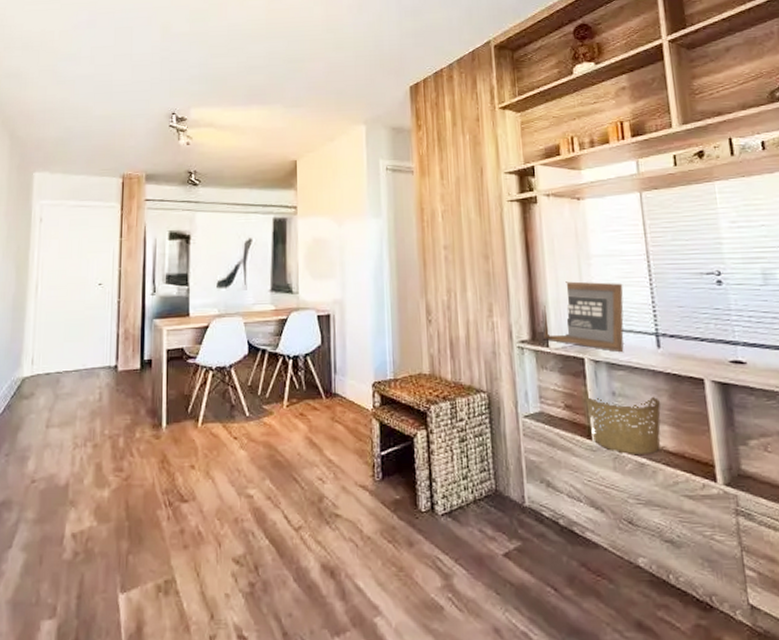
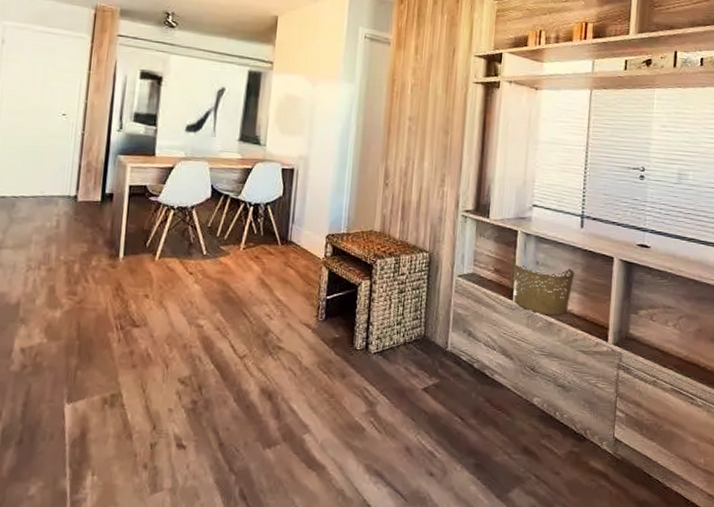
picture frame: present [543,281,624,352] -> none [486,162,562,228]

